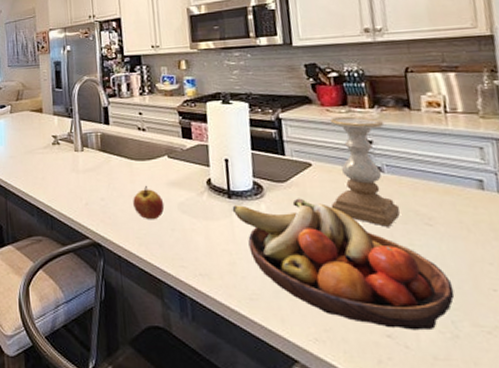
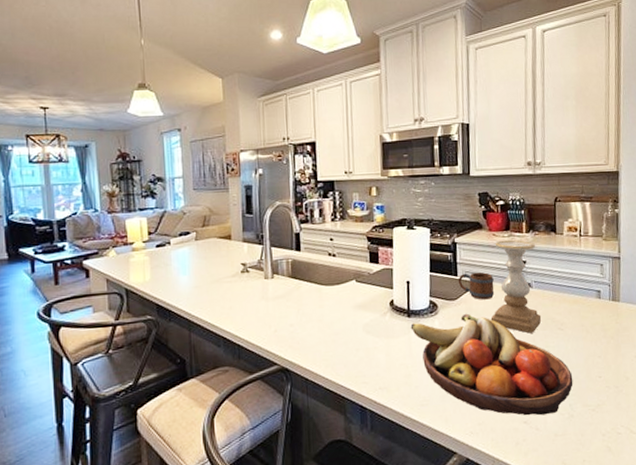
apple: present [133,185,165,219] -> none [321,309,351,342]
mug: none [286,151,334,184] -> present [458,272,495,300]

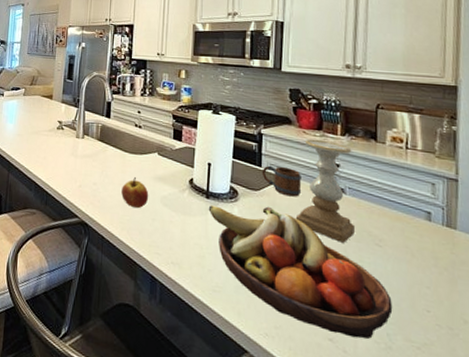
apple: none [321,309,351,342] -> present [121,176,149,208]

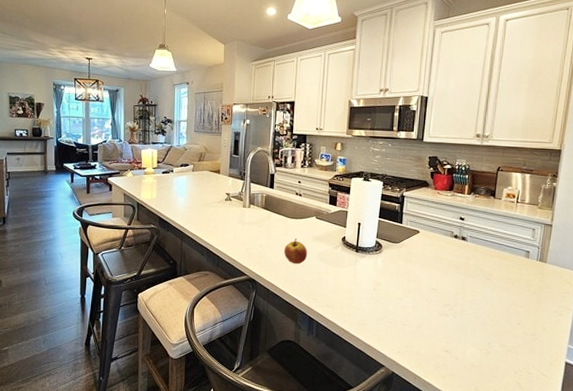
fruit bowl: present [208,205,393,339] -> none [357,255,494,348]
mug: present [262,165,302,197] -> none [402,222,434,246]
candle holder: present [295,139,356,243] -> none [427,198,475,279]

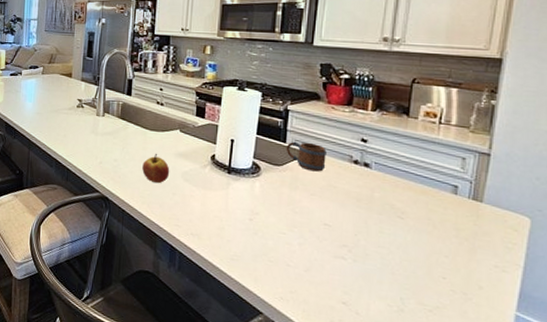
mug: none [402,222,434,246] -> present [286,141,327,172]

